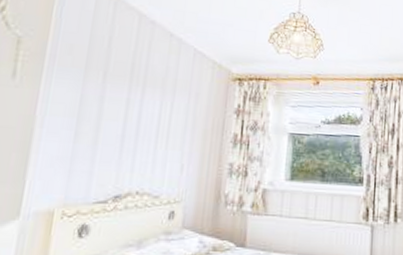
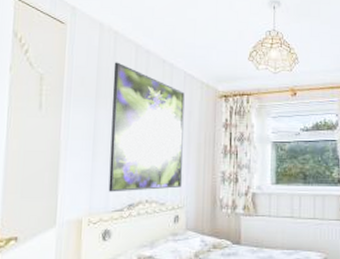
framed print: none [90,30,193,181] -> present [108,62,185,192]

